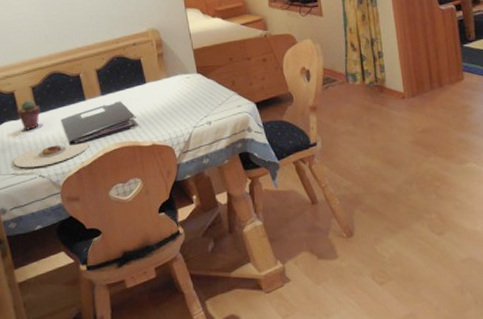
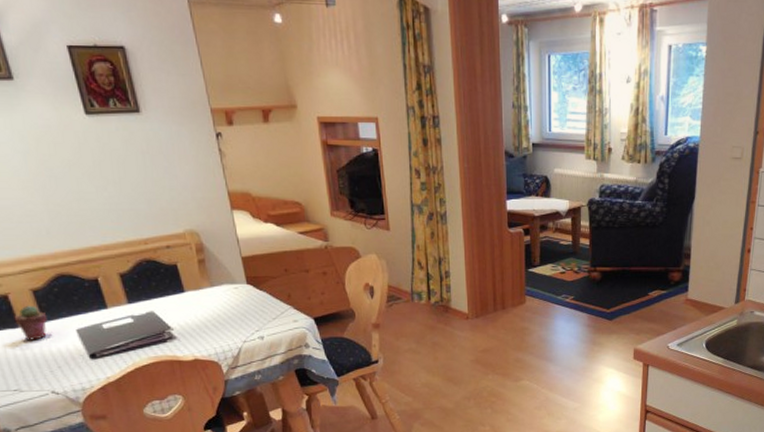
plate: present [13,143,90,168] -> none [14,356,116,384]

